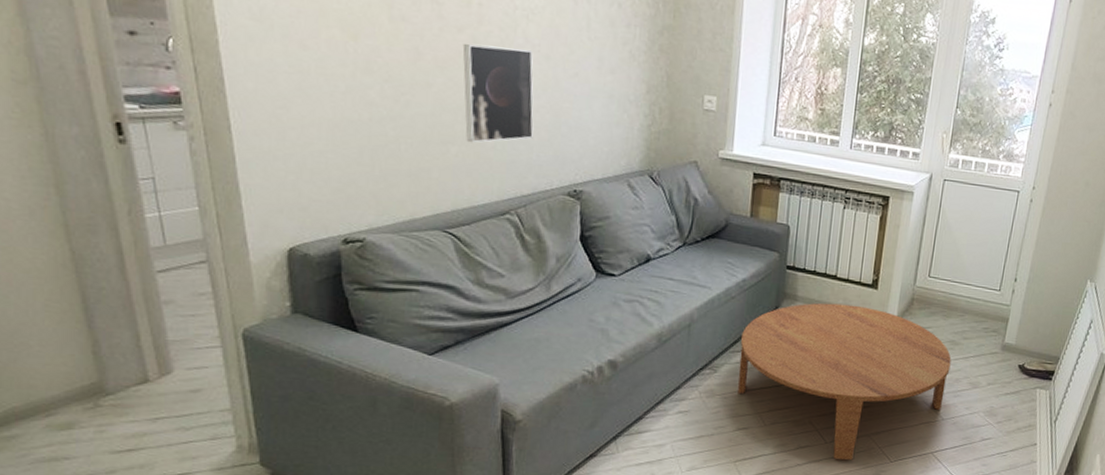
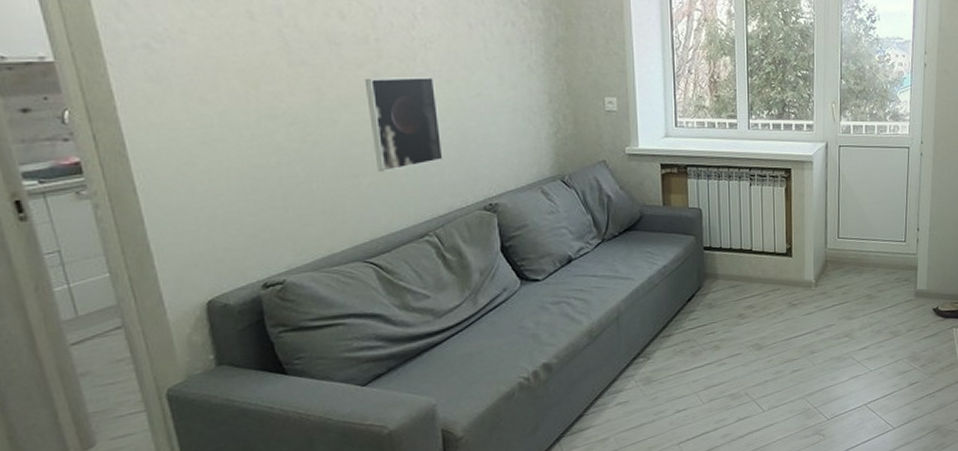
coffee table: present [738,303,952,461] -> none [670,275,870,426]

